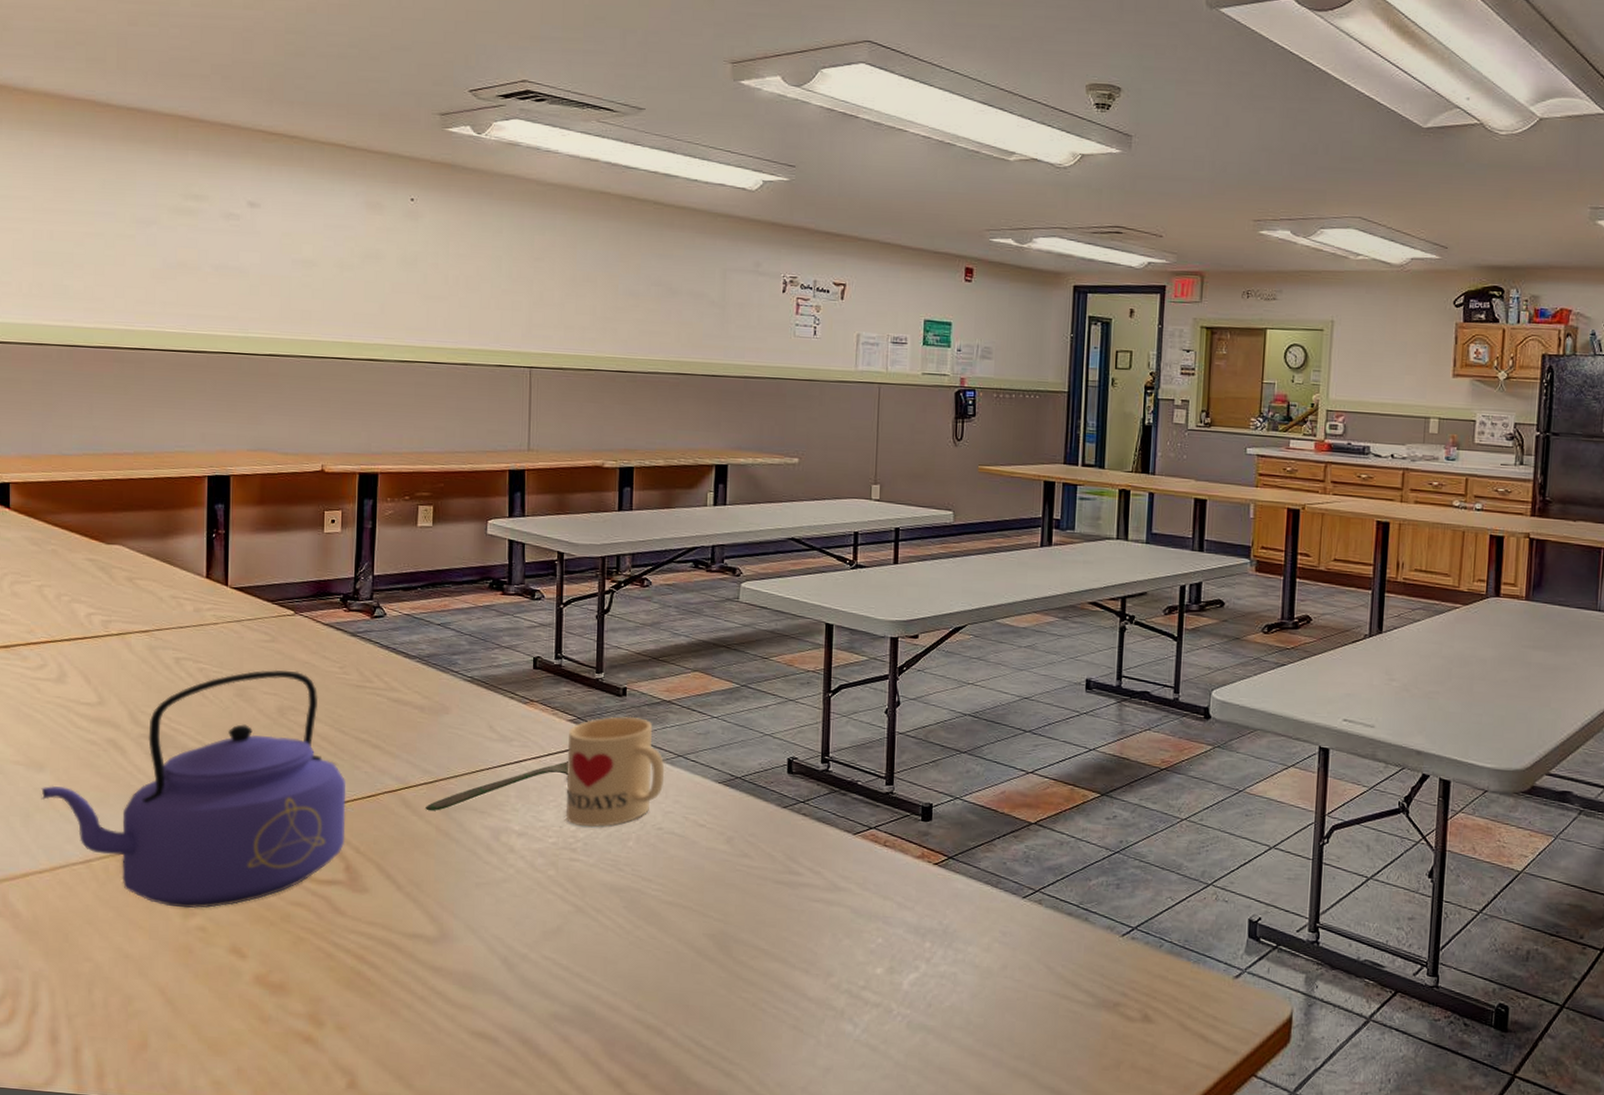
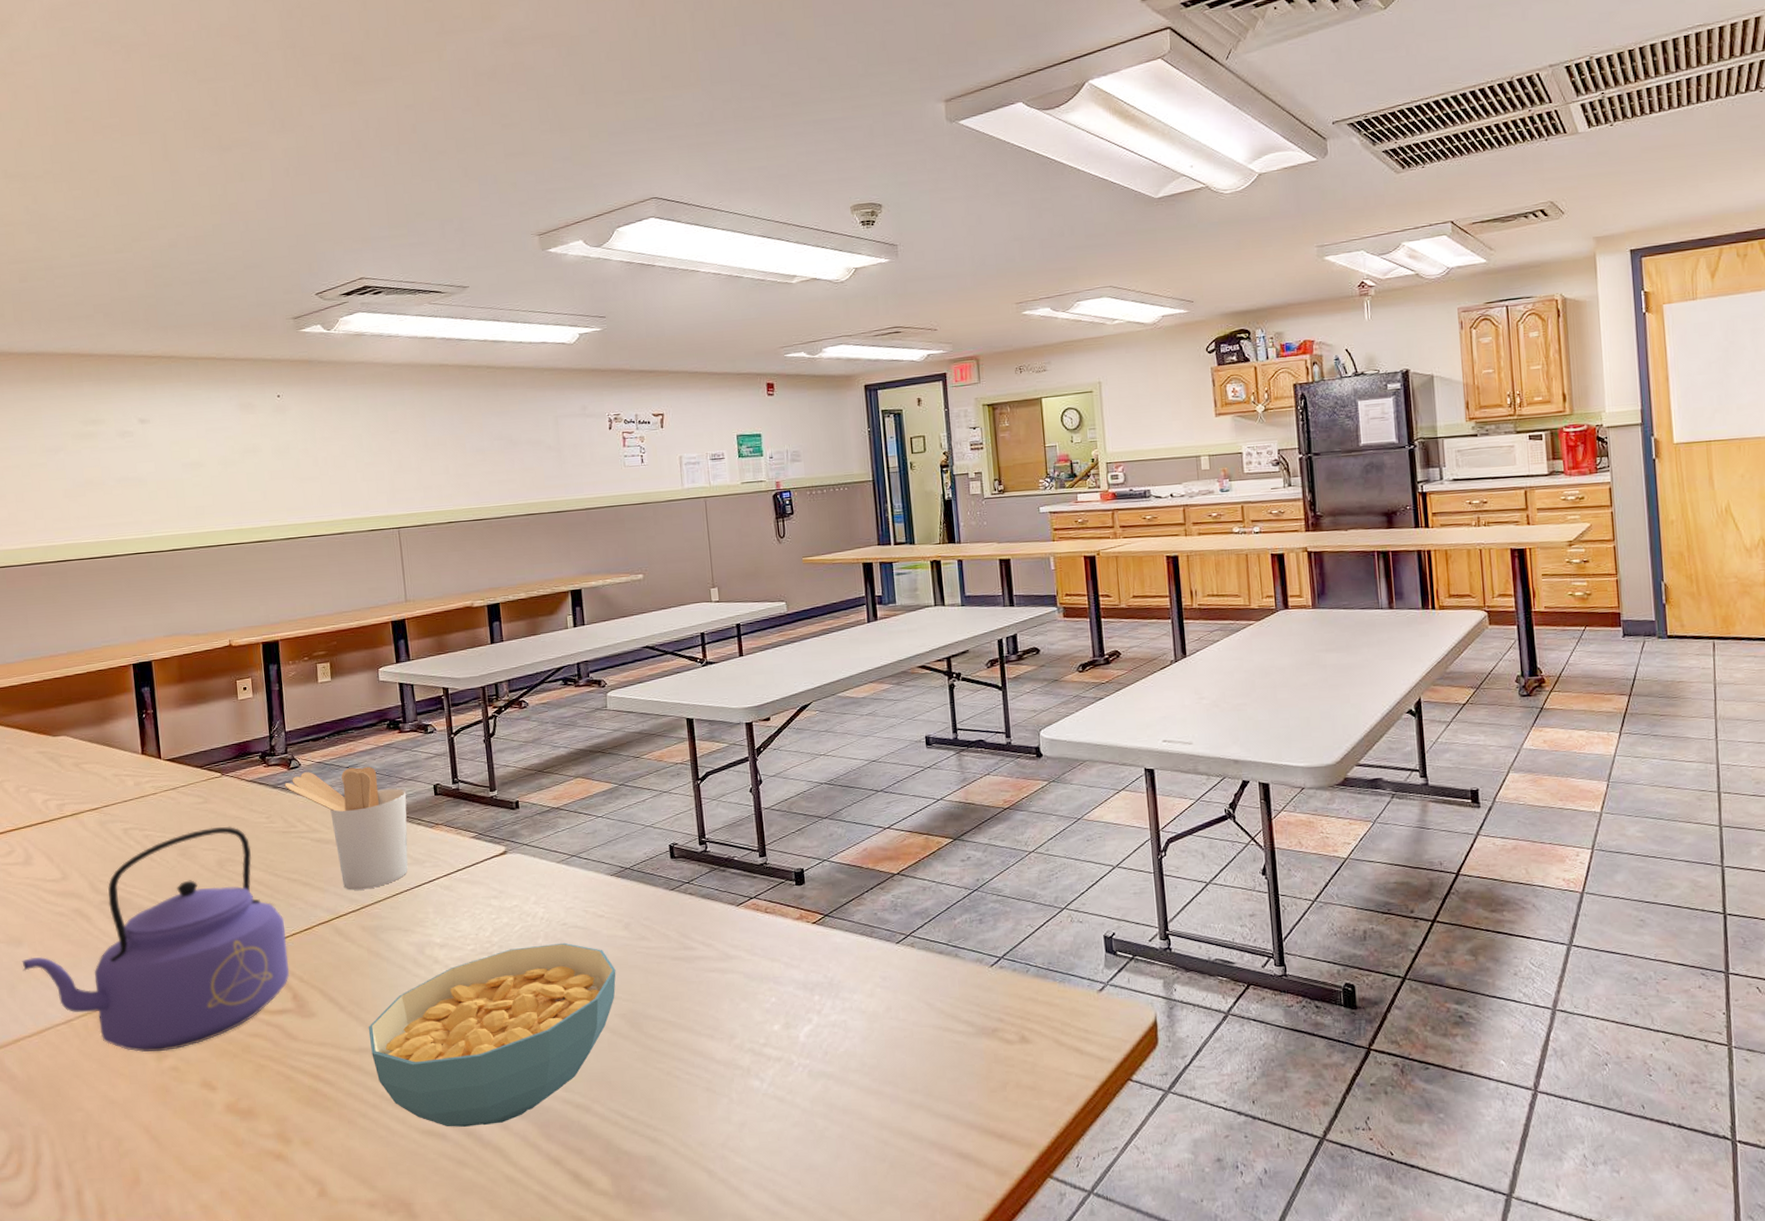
utensil holder: none [365,623,502,762] -> present [284,766,408,890]
spoon: present [426,761,568,811] -> none [356,874,477,936]
cereal bowl: none [426,847,711,1035] -> present [368,942,616,1127]
mug: present [565,716,665,828] -> none [473,826,563,932]

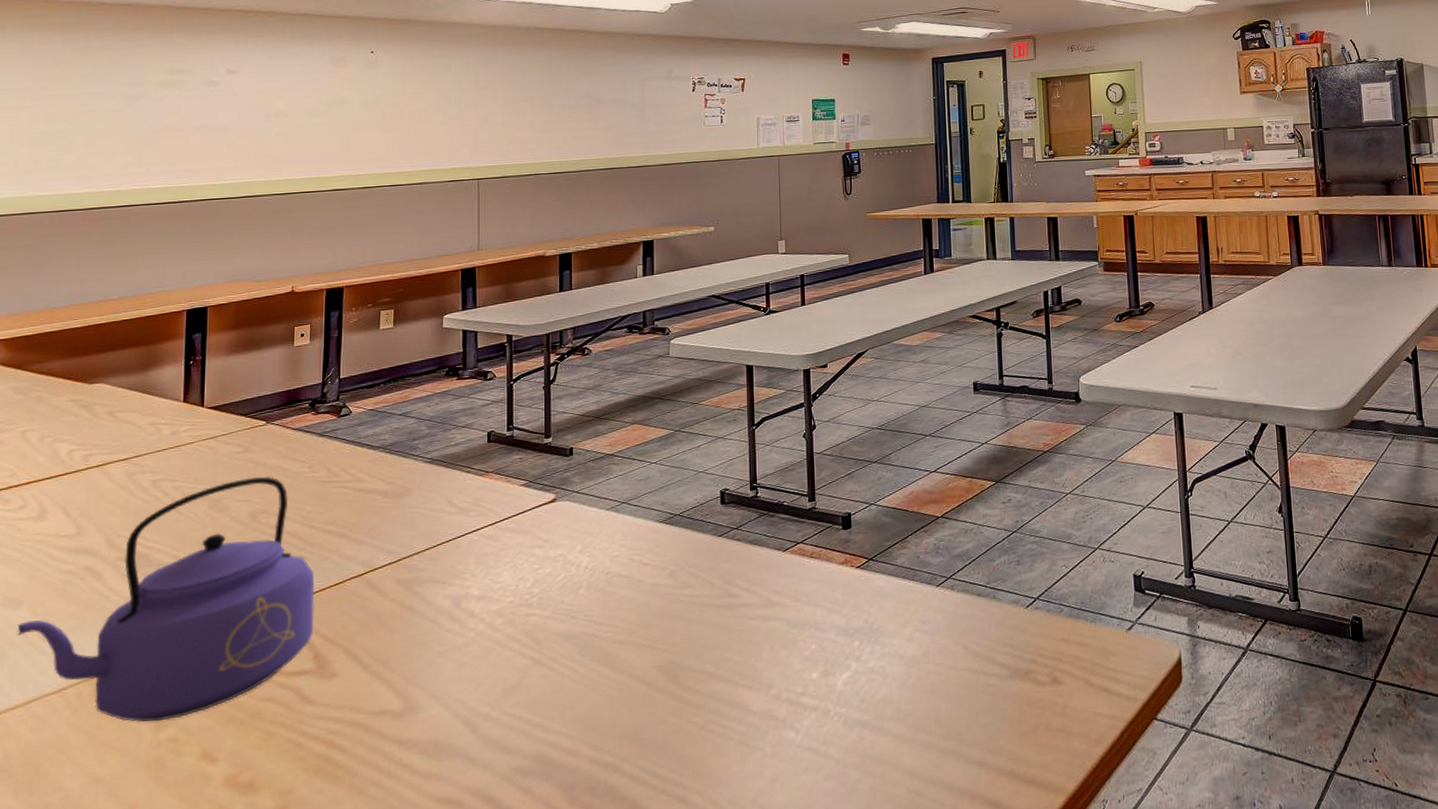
utensil holder: present [284,766,408,890] -> none [332,414,459,542]
cereal bowl: present [368,942,616,1127] -> none [391,592,657,794]

